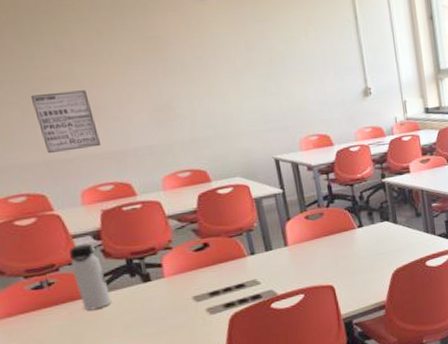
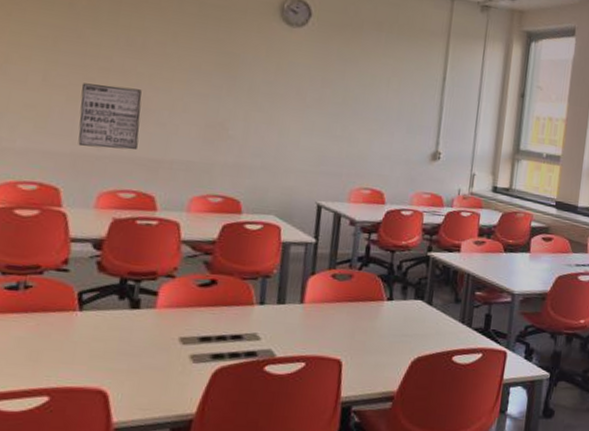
water bottle: present [69,243,112,311] -> none [54,250,92,328]

